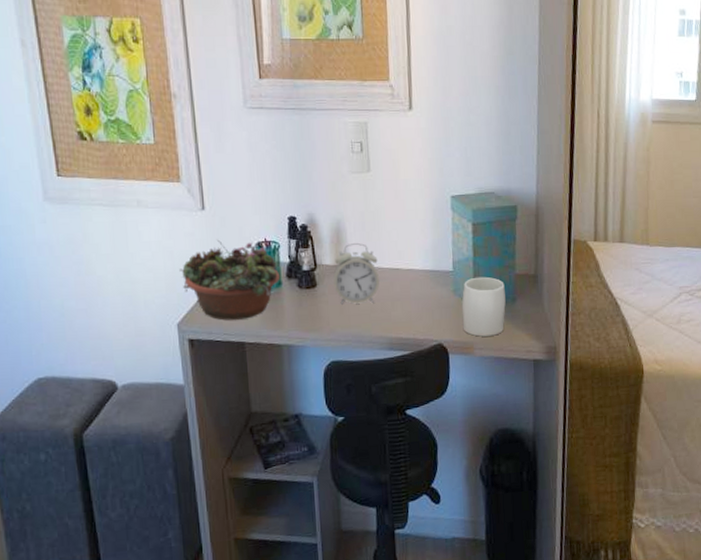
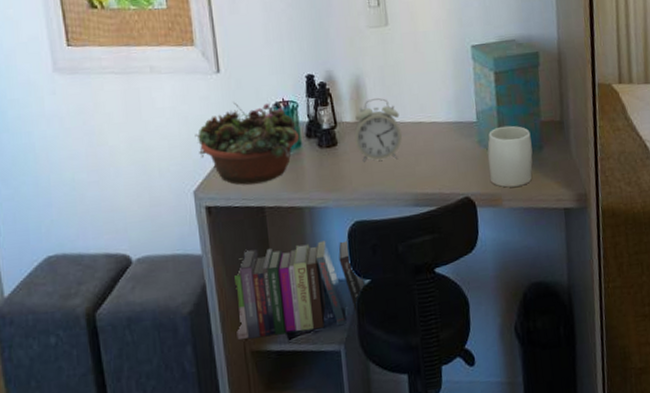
books: none [215,377,339,467] -> present [235,239,365,340]

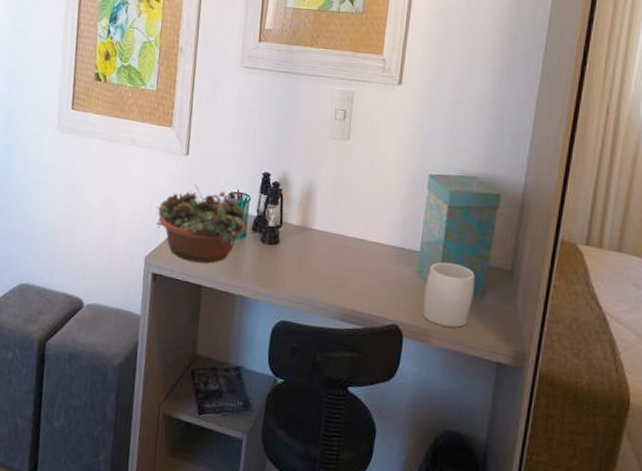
books: present [235,239,365,340] -> none [154,320,278,415]
alarm clock: present [354,97,402,162] -> none [295,206,344,270]

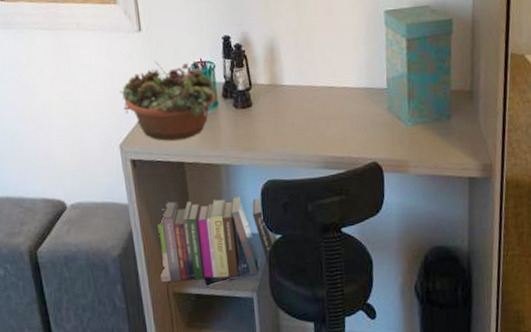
books: none [154,320,278,415] -> present [158,196,276,282]
mug: present [422,262,475,328] -> none [396,93,441,155]

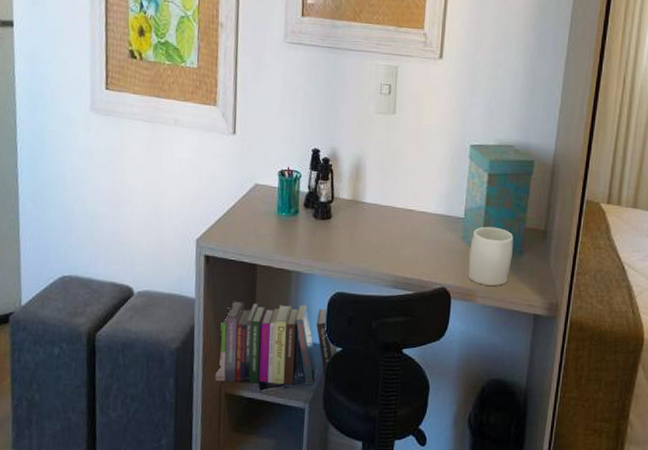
succulent planter: present [119,60,217,141] -> none [205,163,298,242]
mug: none [396,93,441,155] -> present [467,226,513,286]

